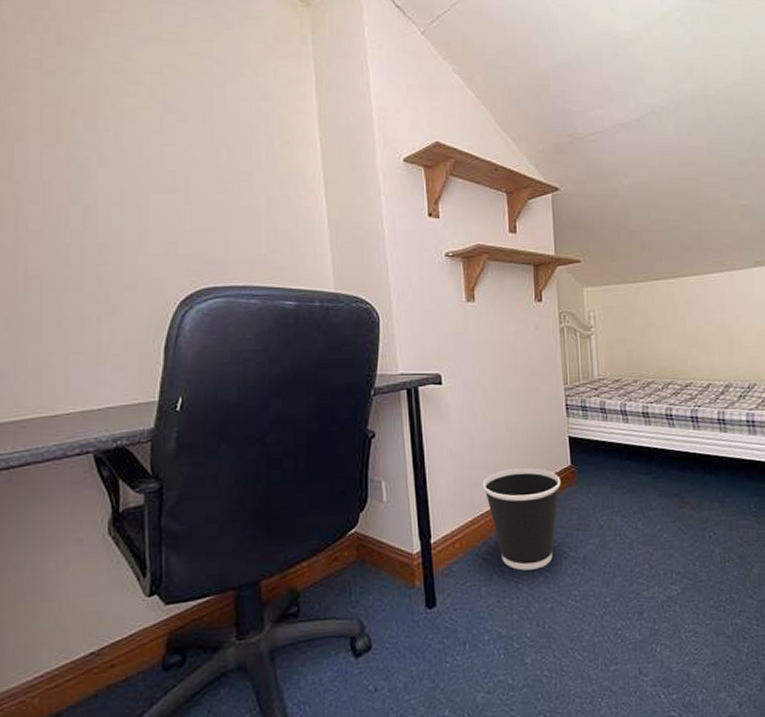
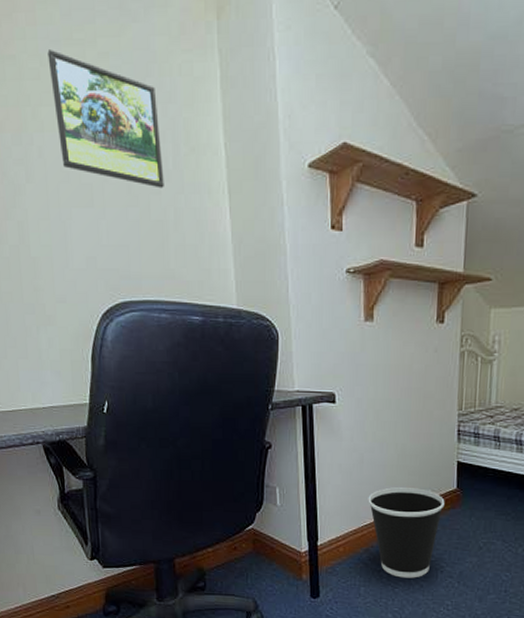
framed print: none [133,47,256,177] -> present [47,50,164,188]

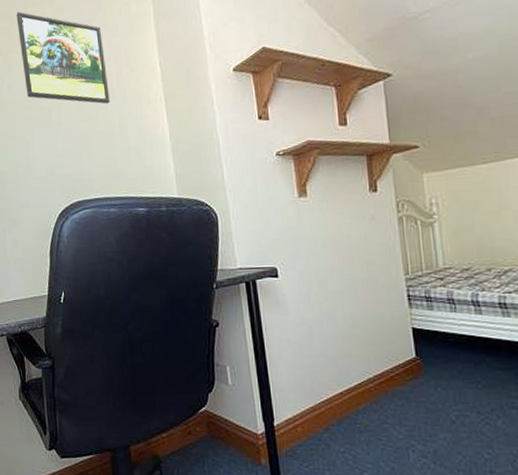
wastebasket: present [368,487,445,578] -> none [322,359,406,460]

